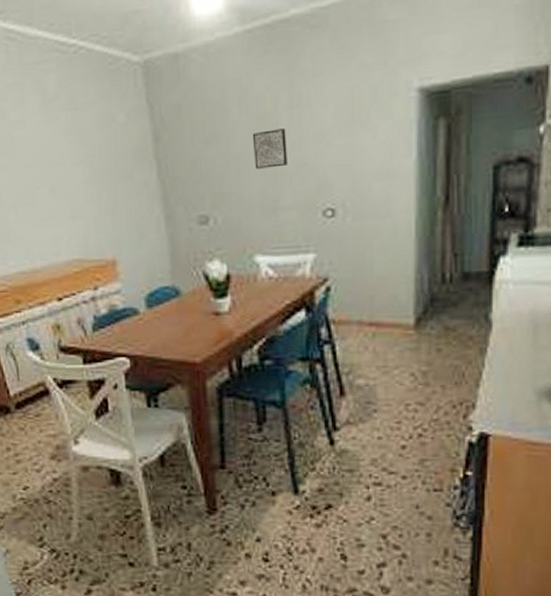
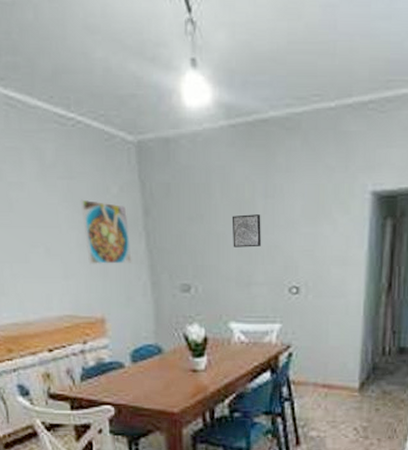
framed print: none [85,131,144,202] -> present [80,199,133,265]

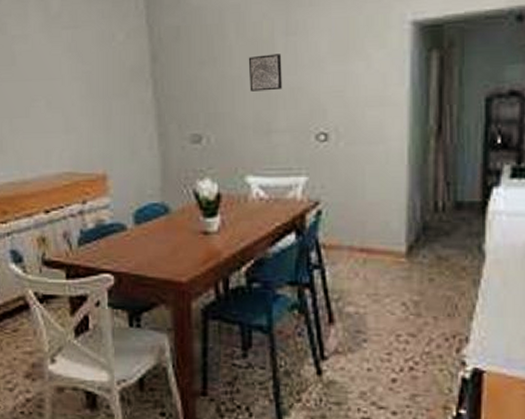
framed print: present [80,199,133,265] -> none [84,48,139,117]

